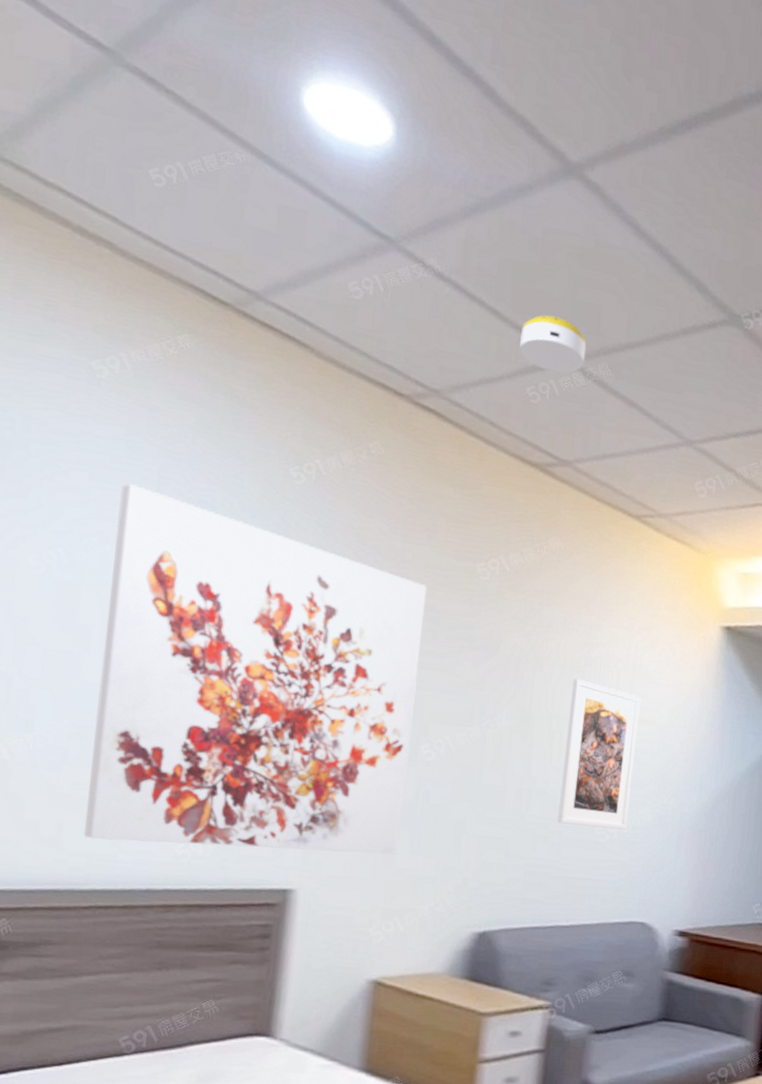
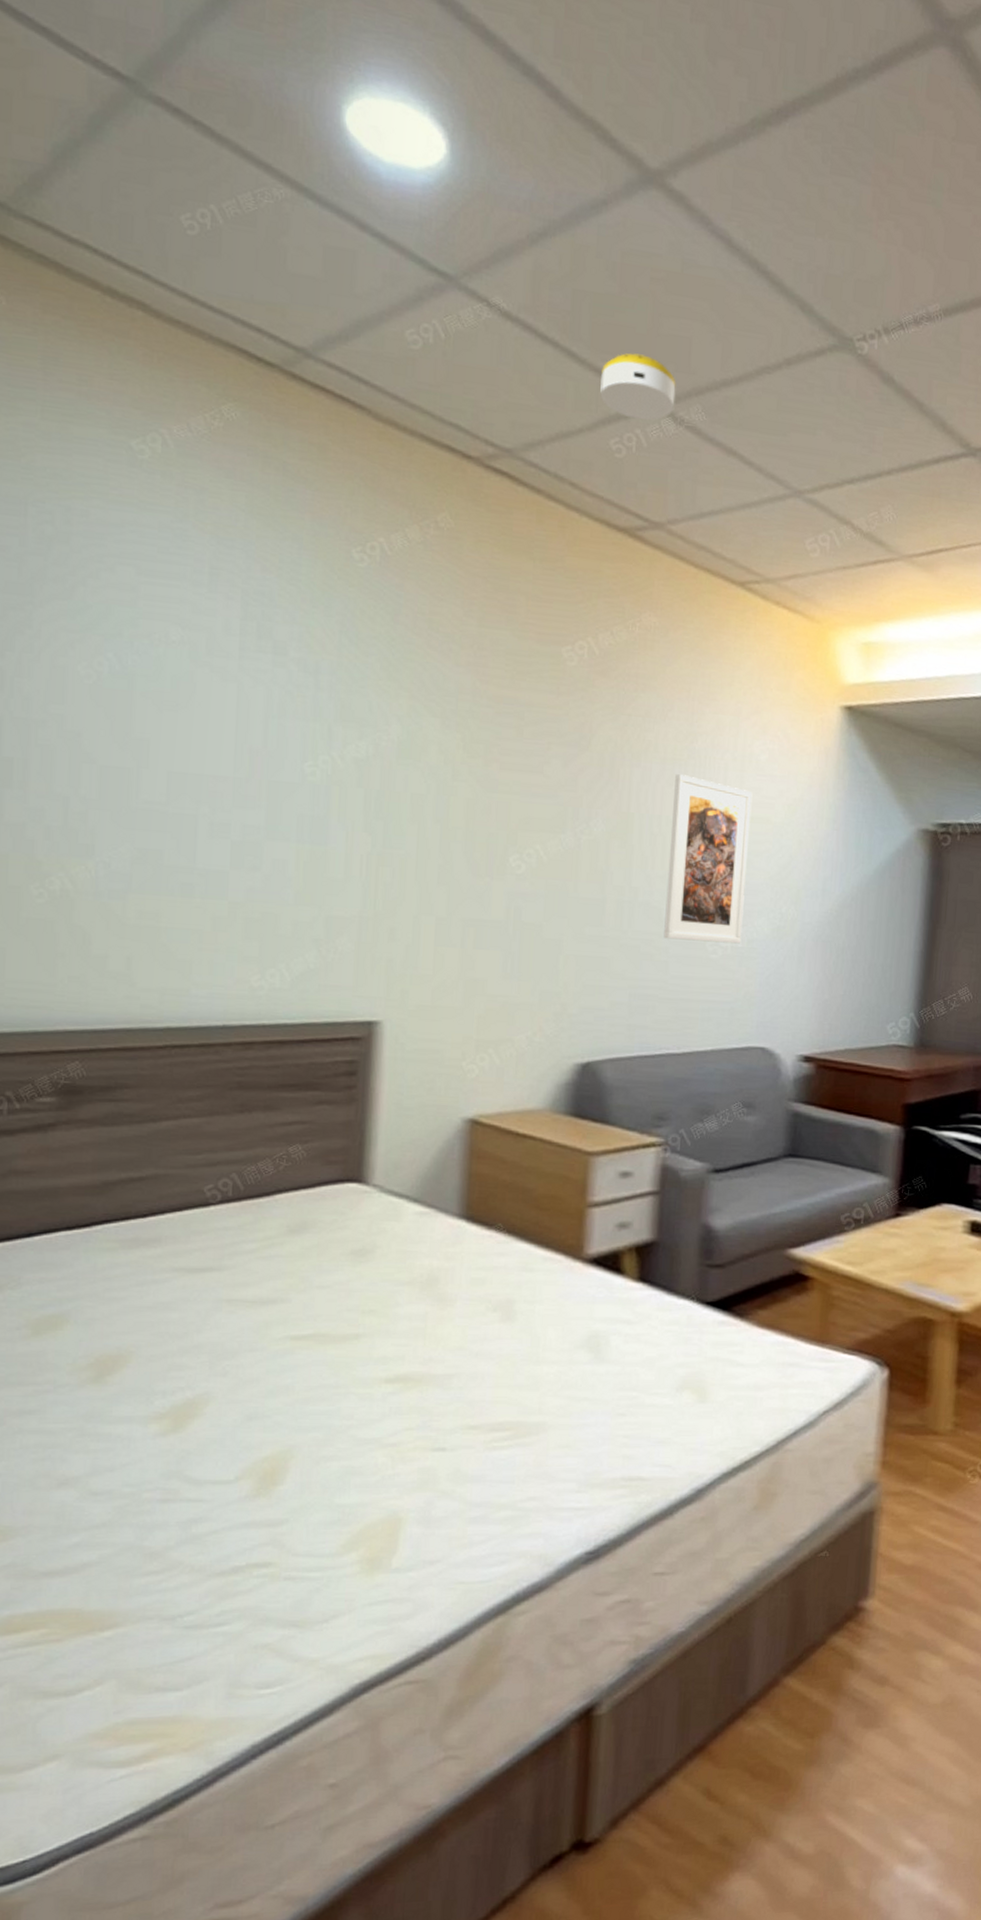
wall art: present [83,484,427,854] -> none [153,577,509,980]

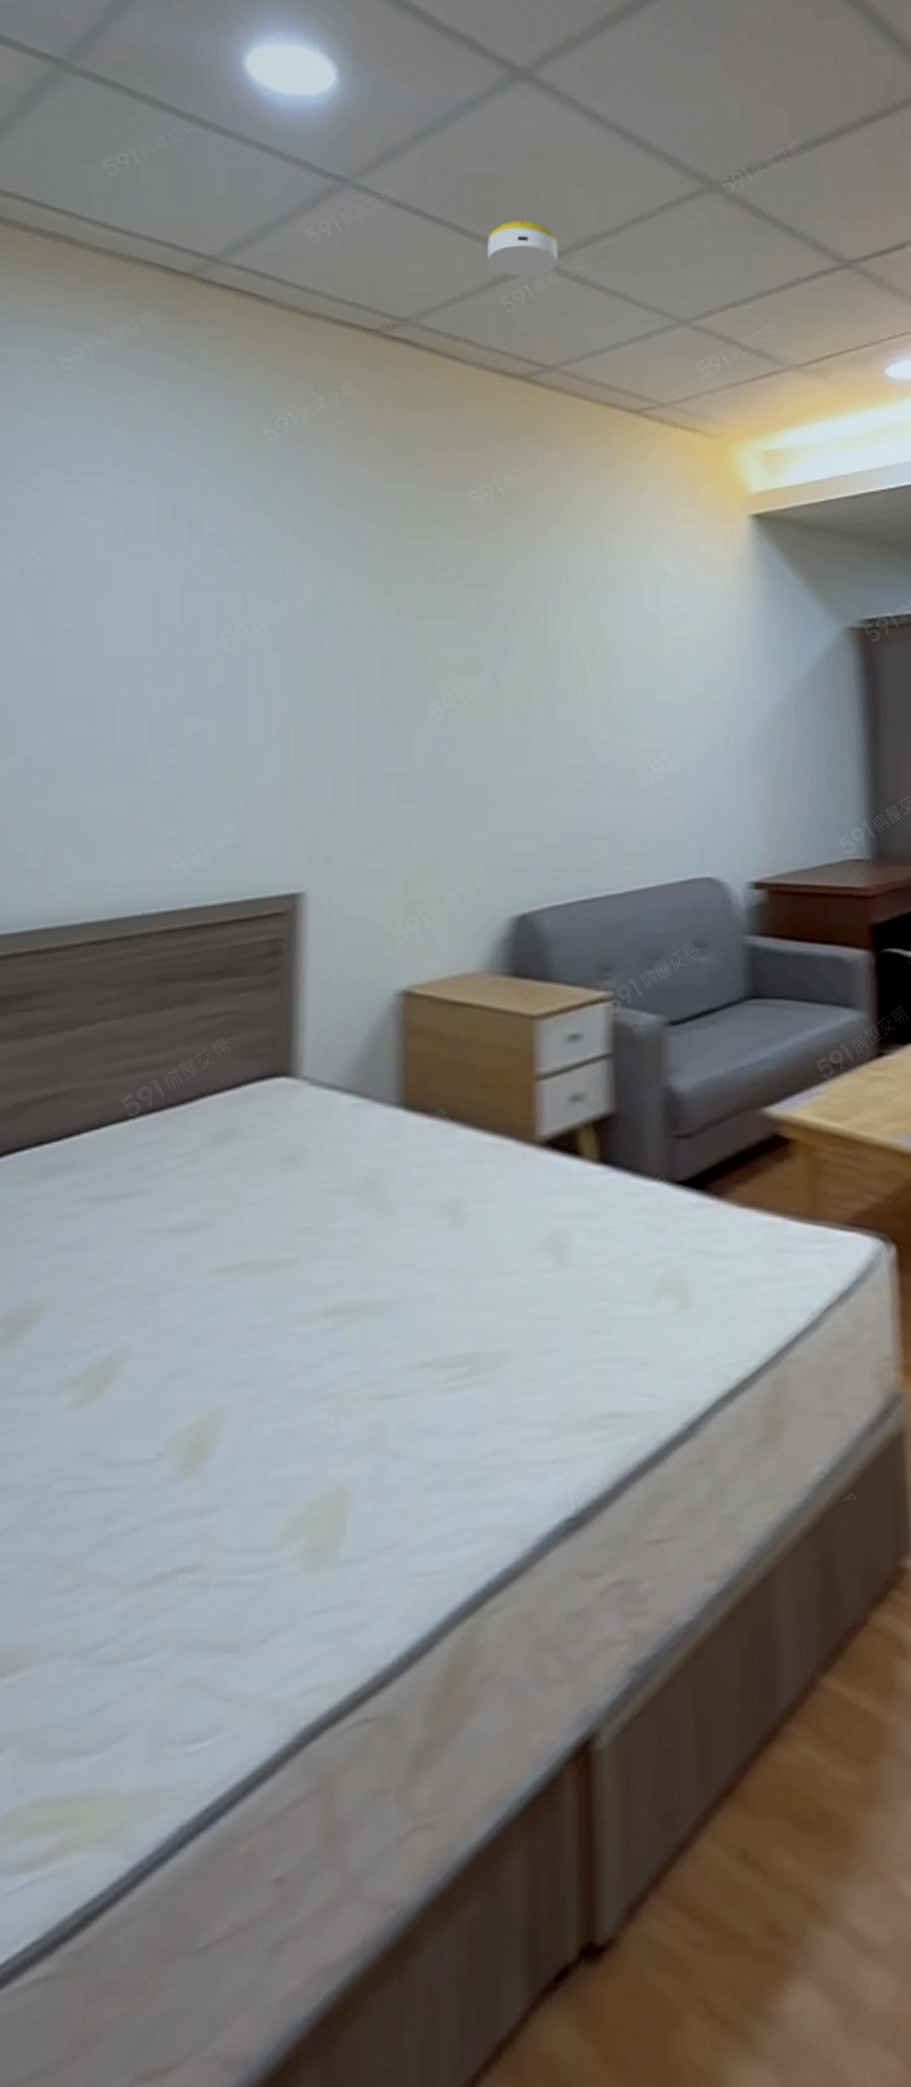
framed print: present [664,774,753,944] -> none [590,601,674,771]

